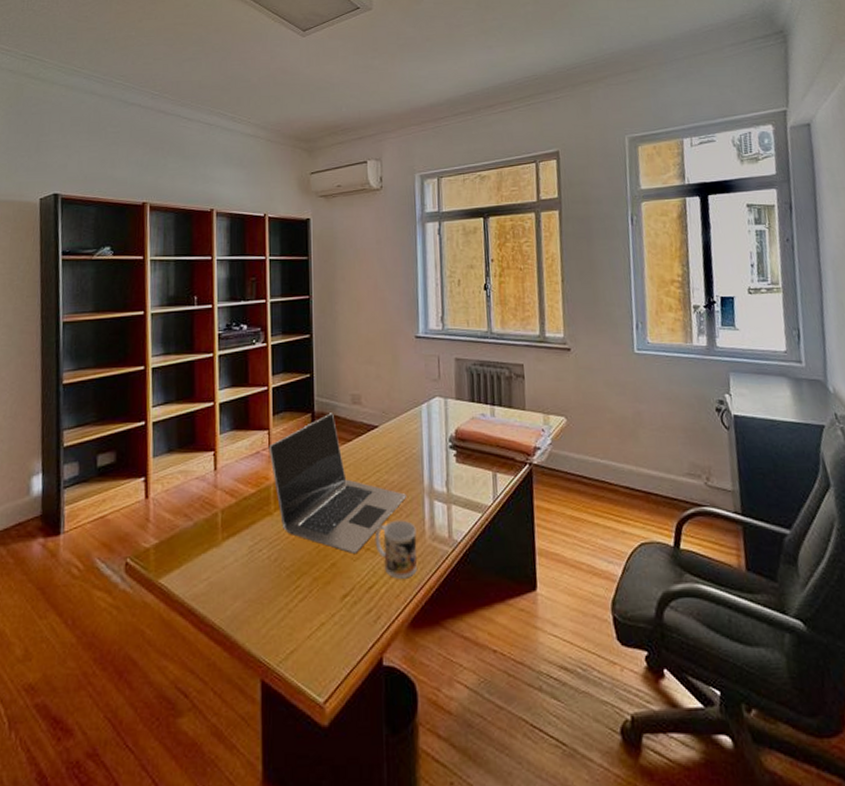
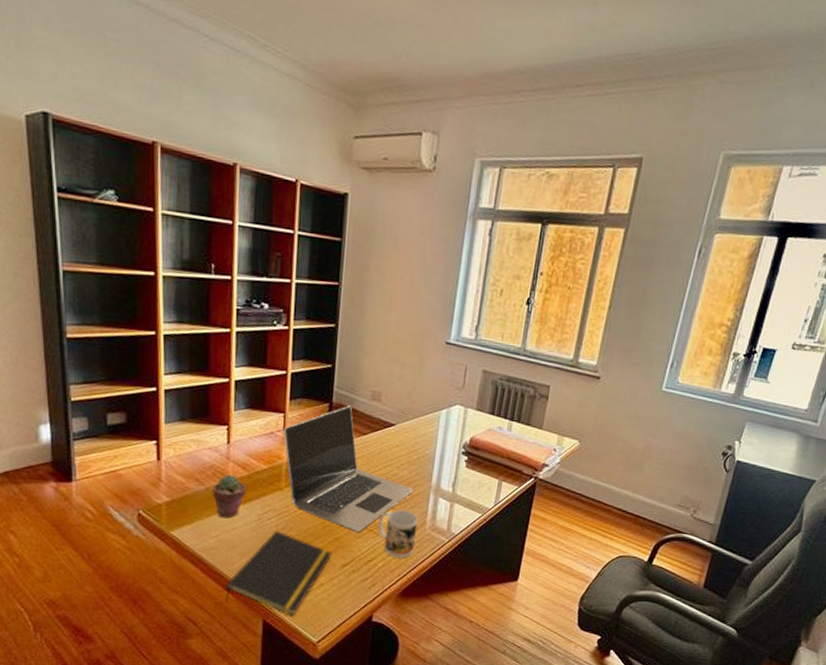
potted succulent: none [201,504,235,556] -> present [212,474,247,519]
notepad: none [218,563,329,670] -> present [224,530,331,616]

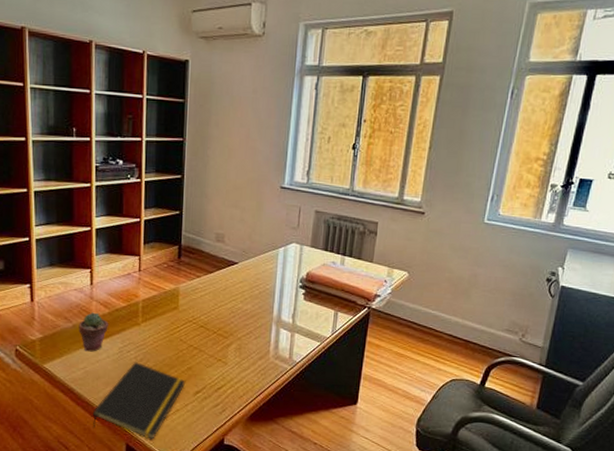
laptop: present [283,405,414,532] -> none [139,247,258,362]
mug: present [378,509,418,558] -> none [226,340,262,385]

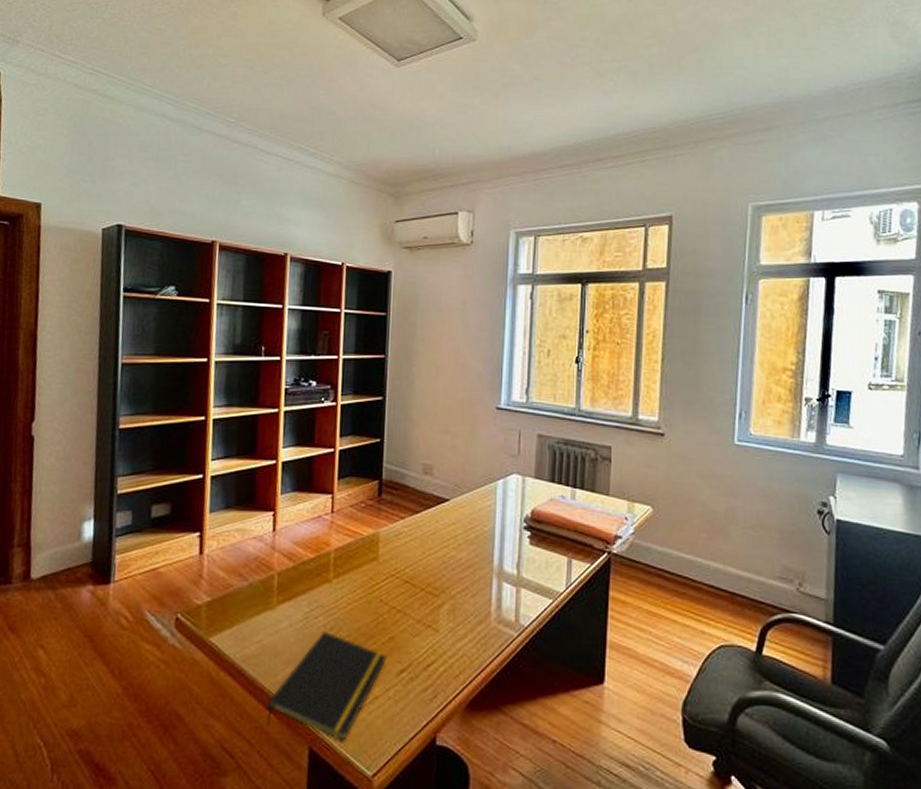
potted succulent: present [79,312,108,352] -> none [255,566,292,619]

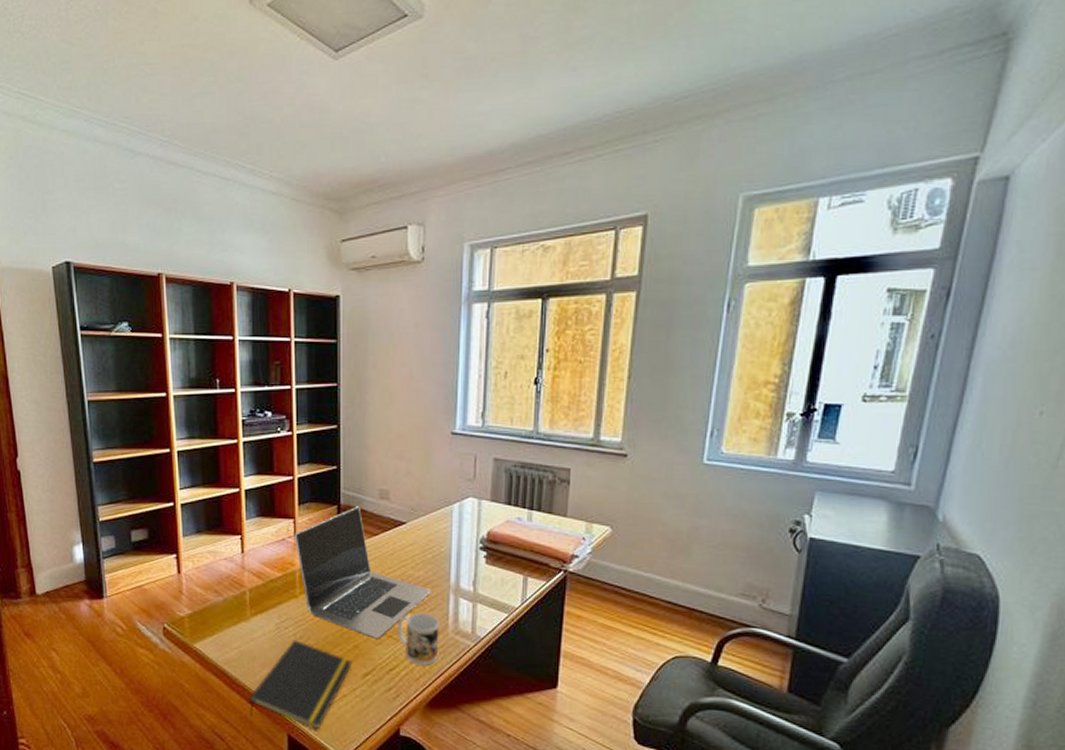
laptop: none [331,481,475,629] -> present [294,506,432,639]
mug: none [436,599,482,660] -> present [397,612,439,665]

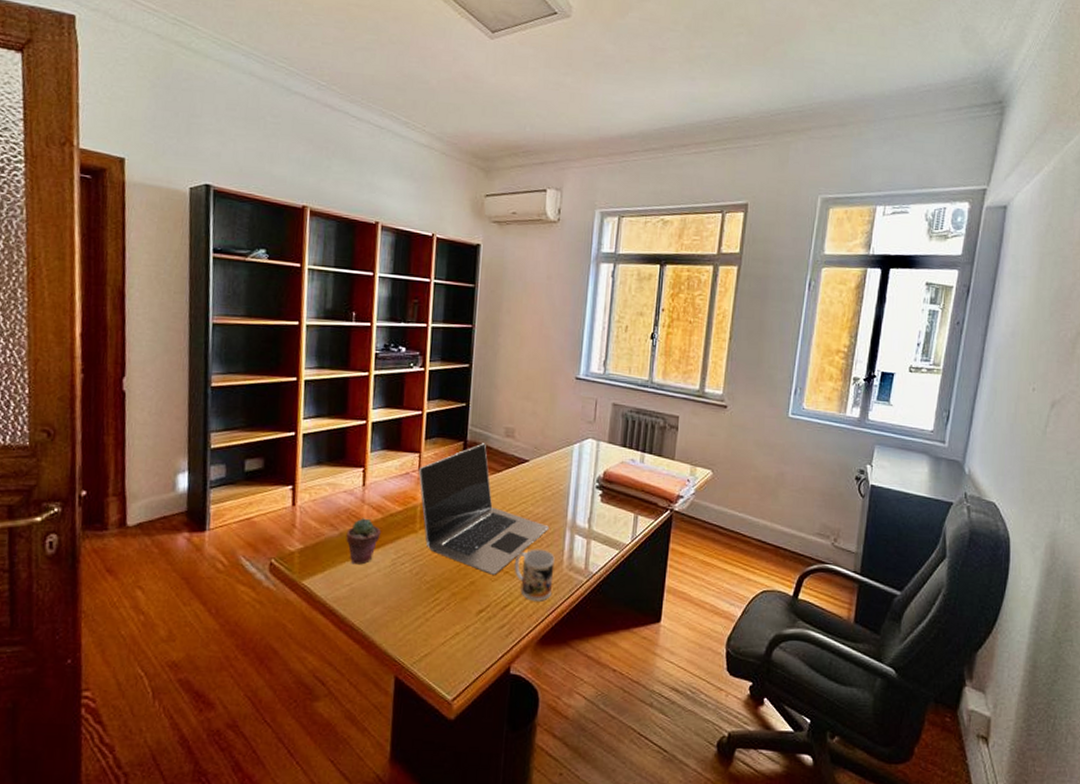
potted succulent: none [230,584,263,629] -> present [346,518,381,565]
notepad: present [249,640,351,730] -> none [355,576,467,670]

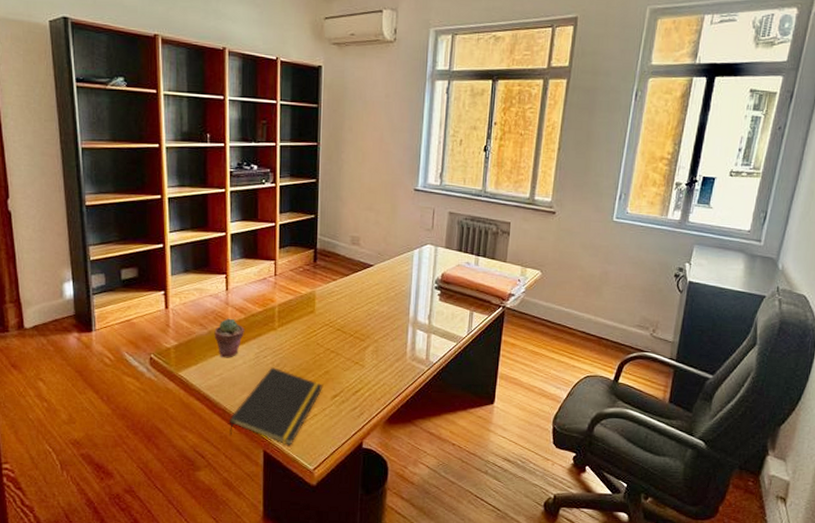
notepad: none [355,576,467,670] -> present [228,367,322,445]
laptop: present [418,443,550,575] -> none [274,250,394,365]
mug: present [514,549,555,601] -> none [363,342,399,387]

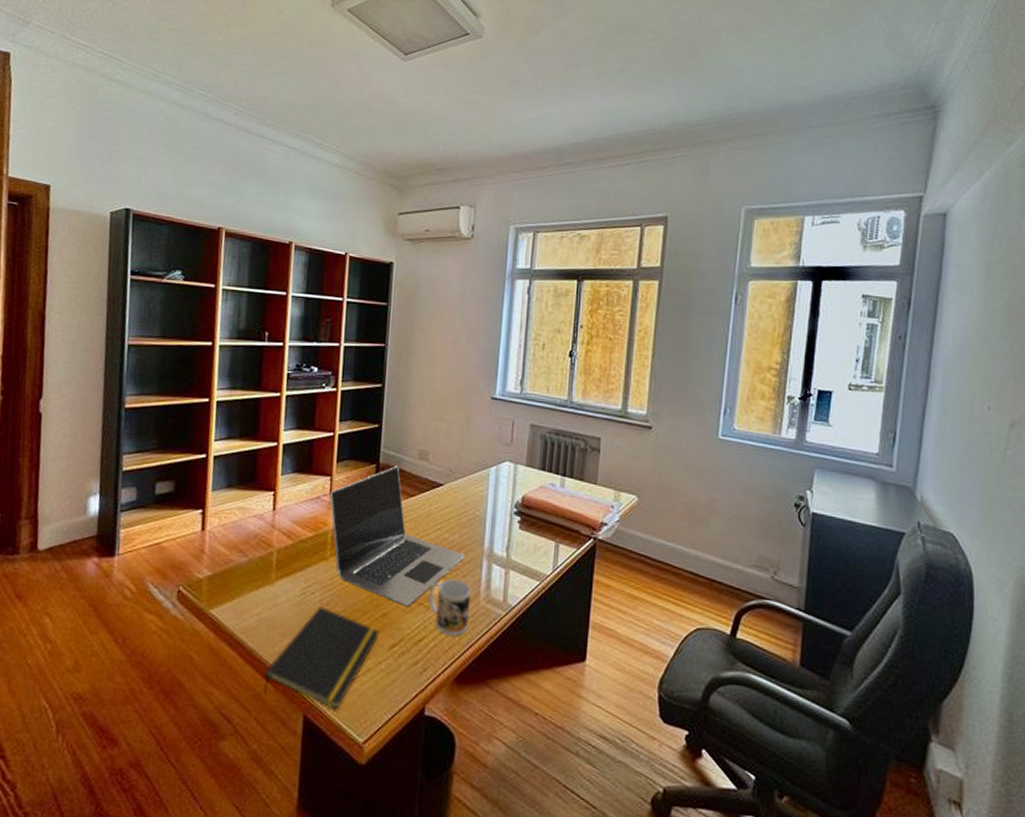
potted succulent: present [214,318,244,358] -> none [255,544,291,594]
laptop: none [274,250,394,365] -> present [329,466,466,606]
mug: none [363,342,399,387] -> present [428,579,471,636]

